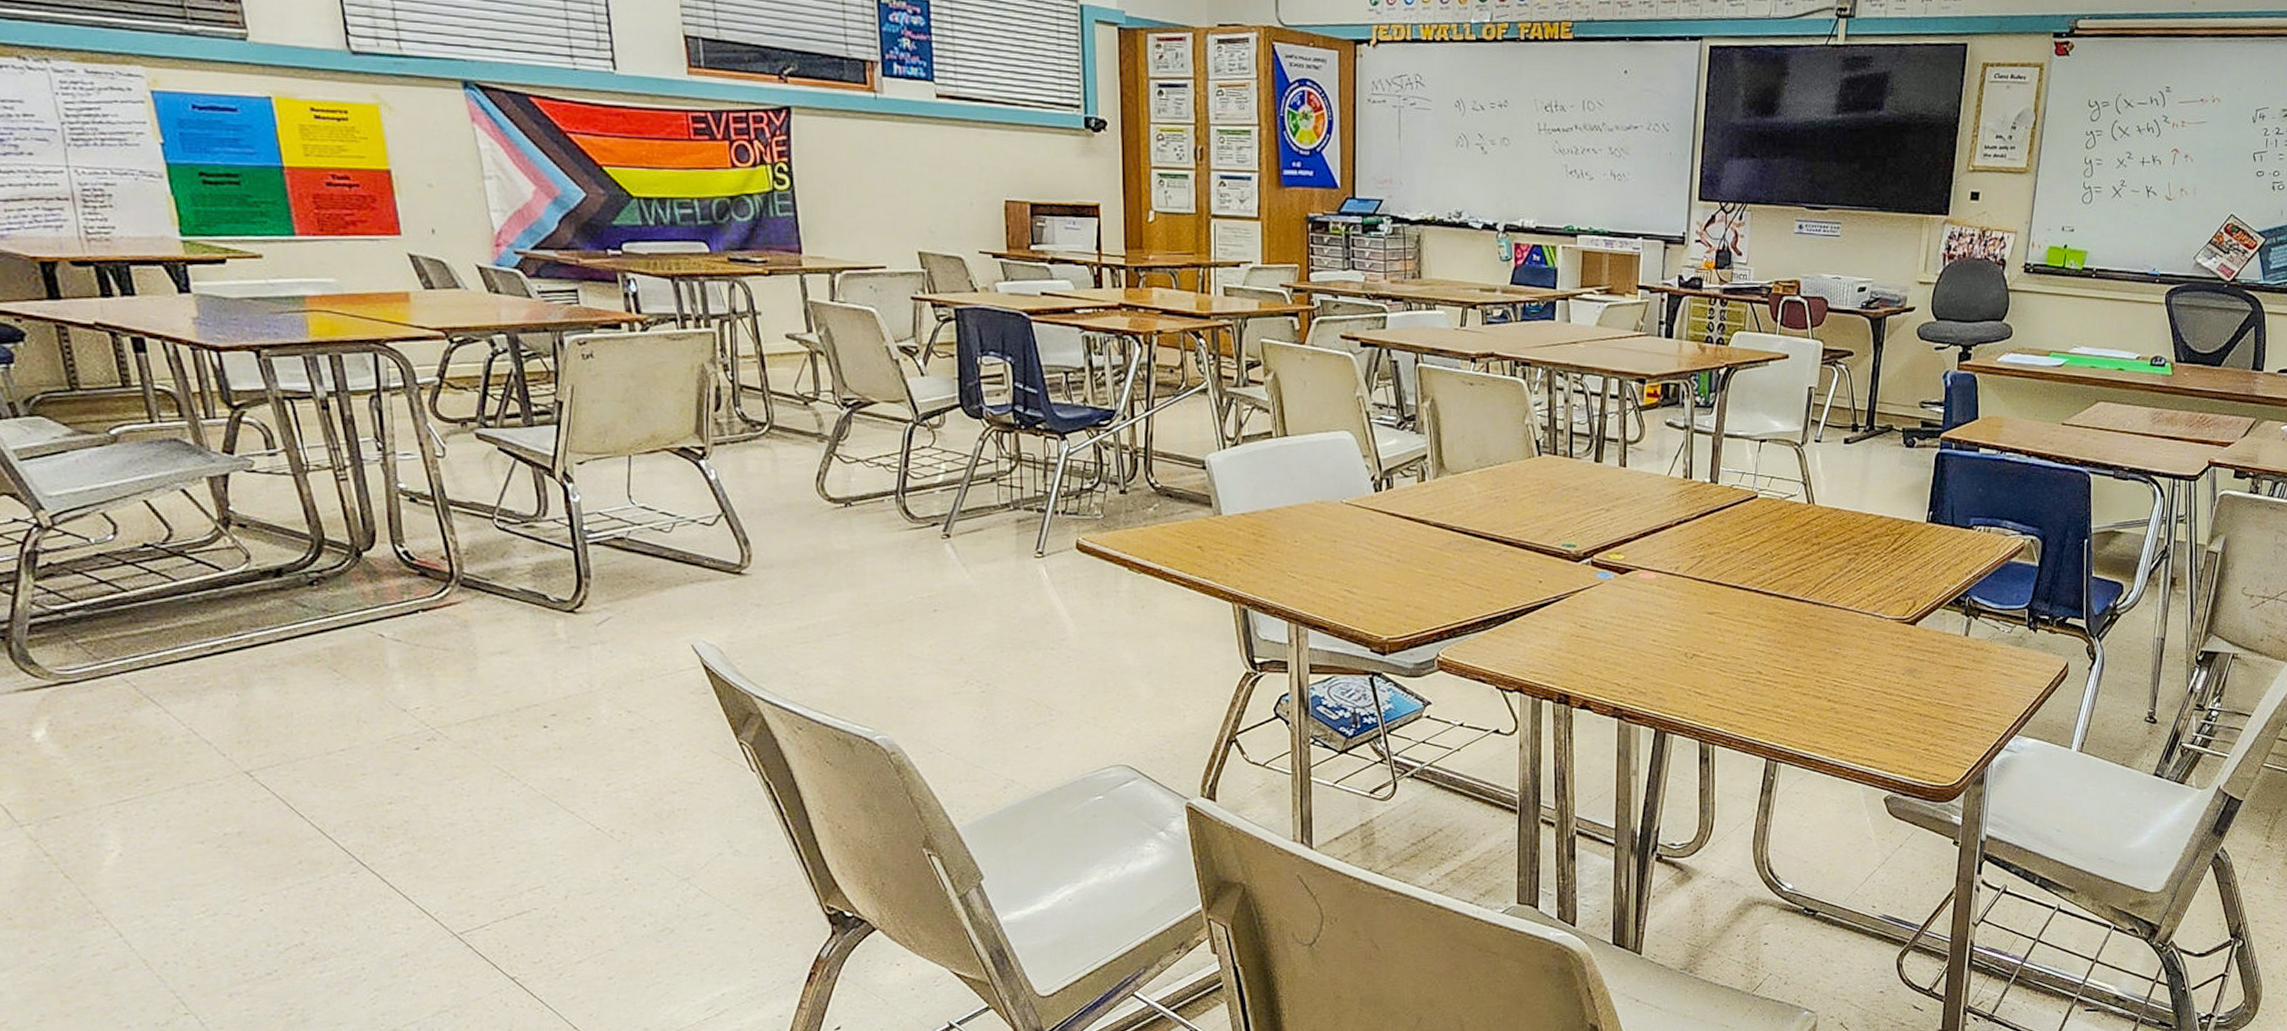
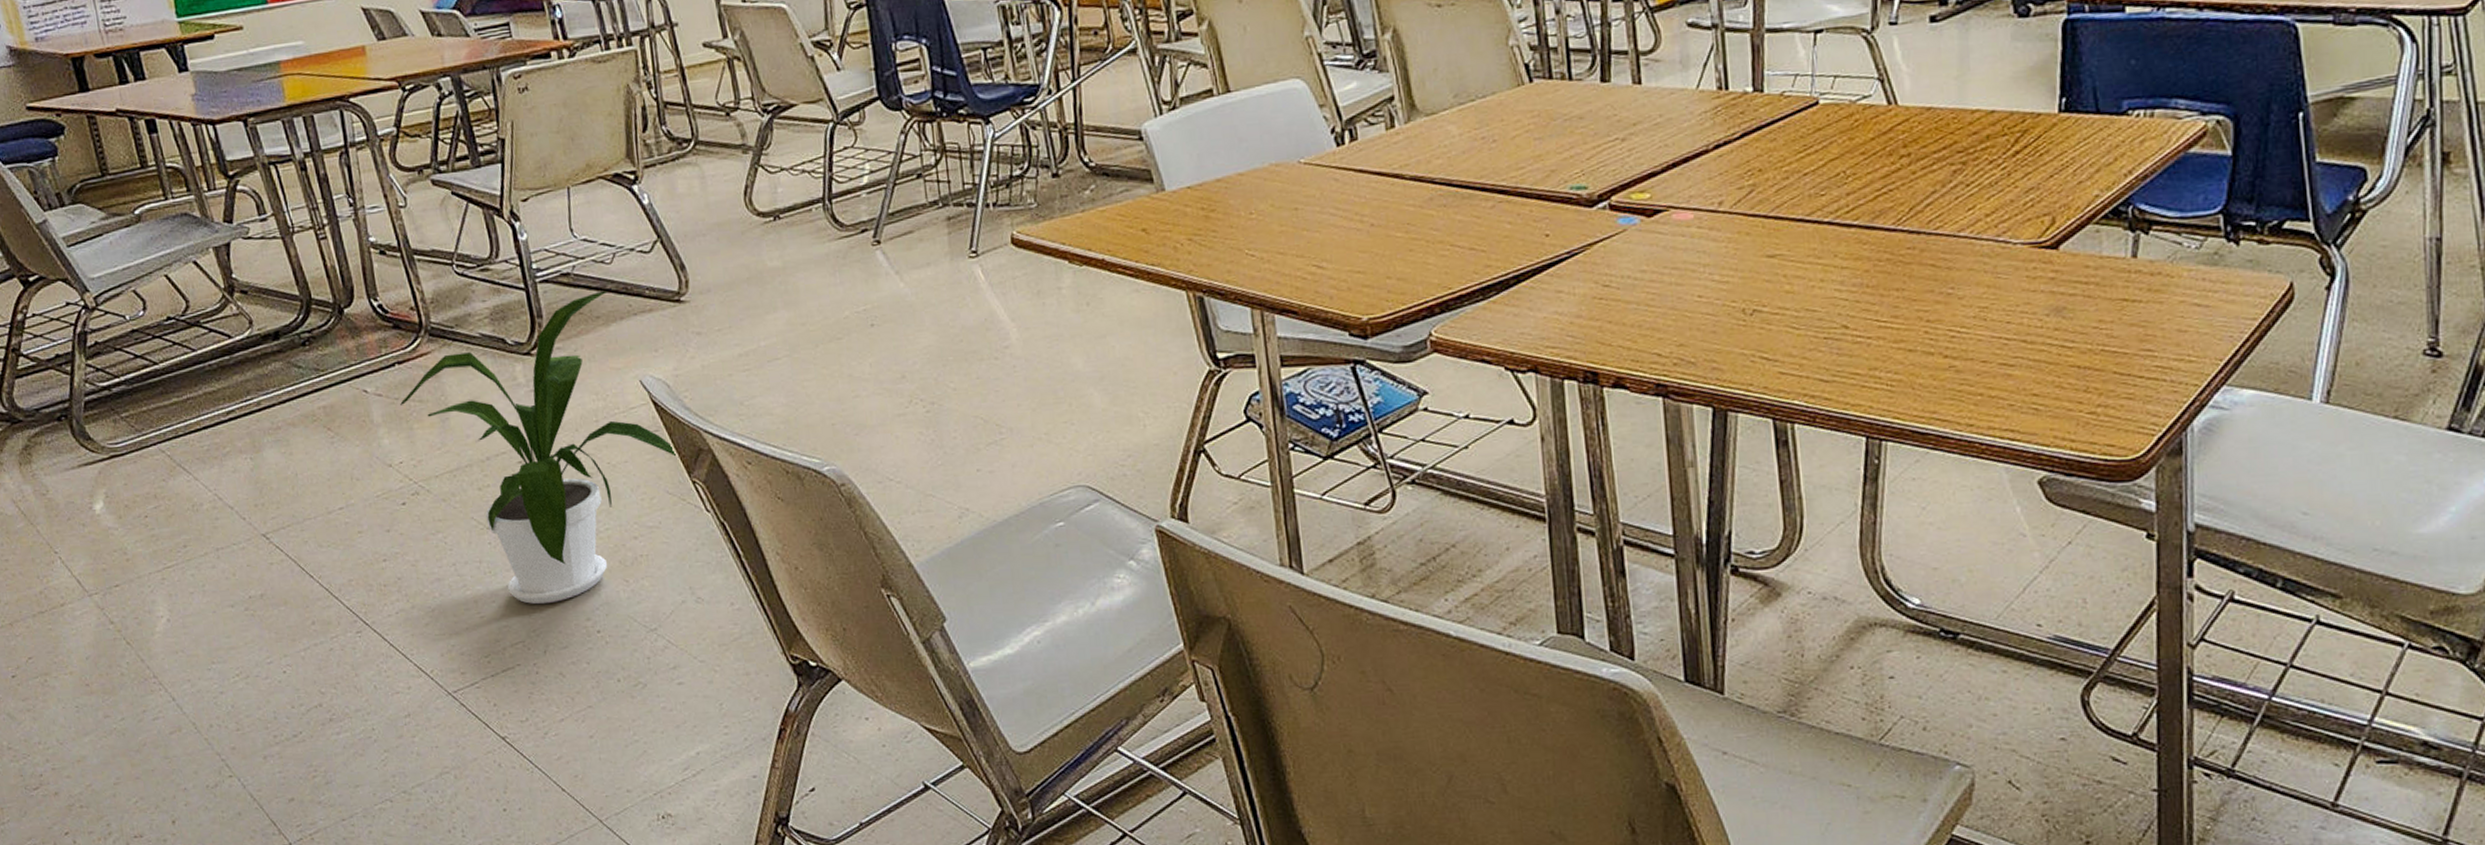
house plant: none [421,557,727,851] -> present [400,290,679,604]

